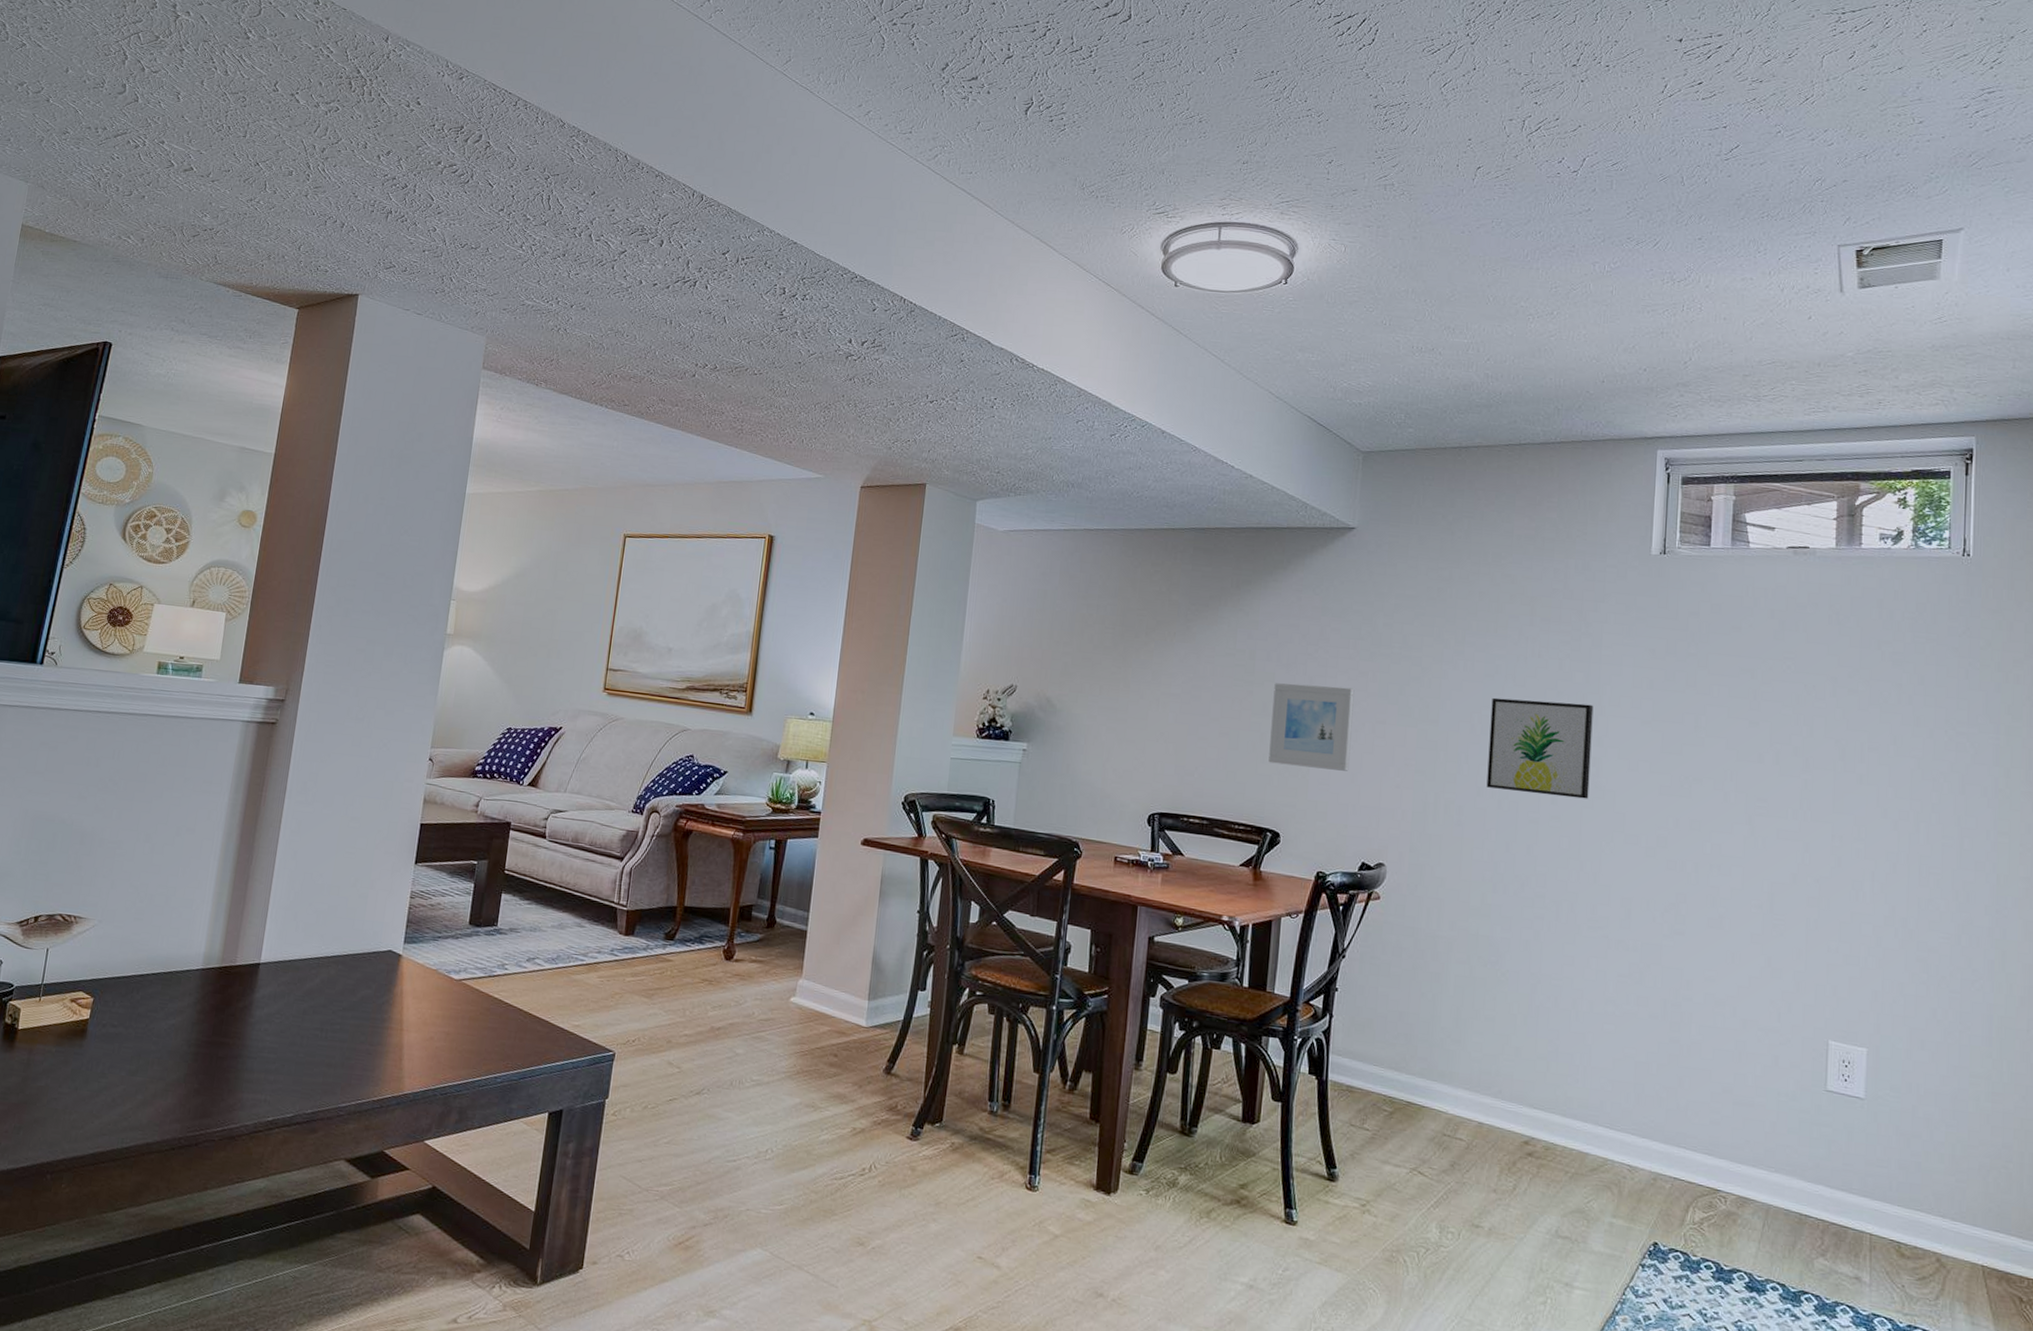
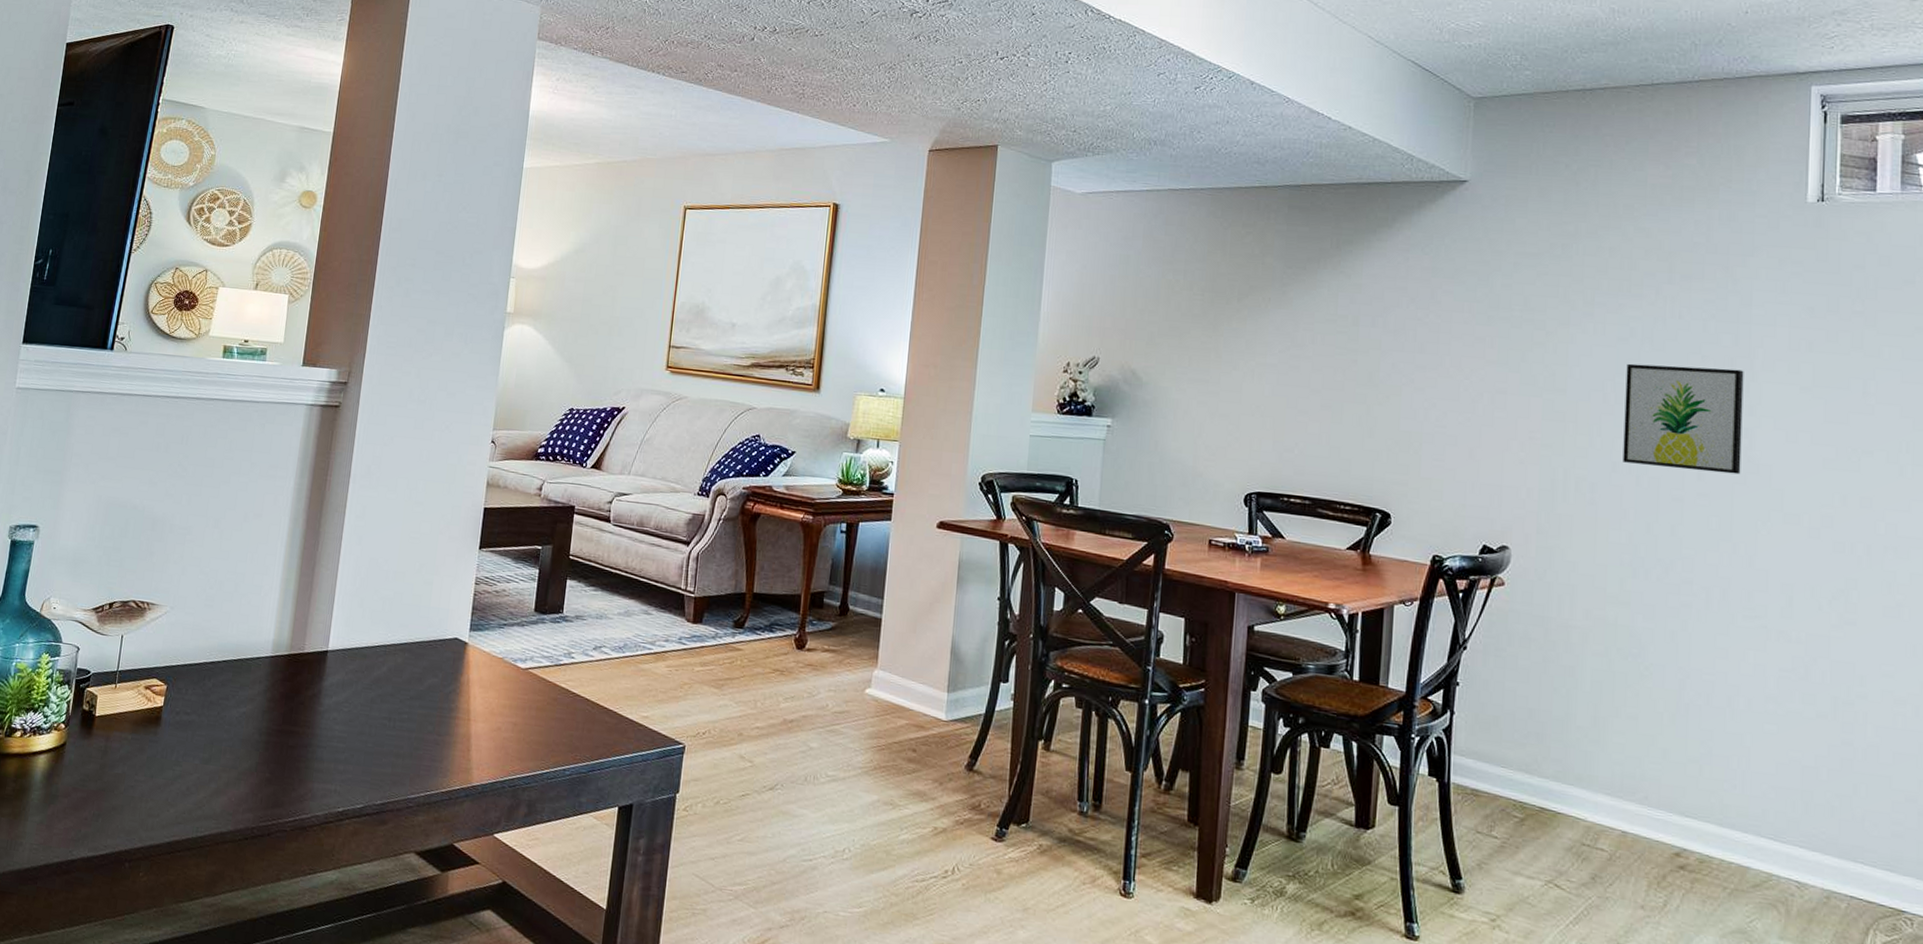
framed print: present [1268,683,1355,771] -> none [1376,351,1471,446]

